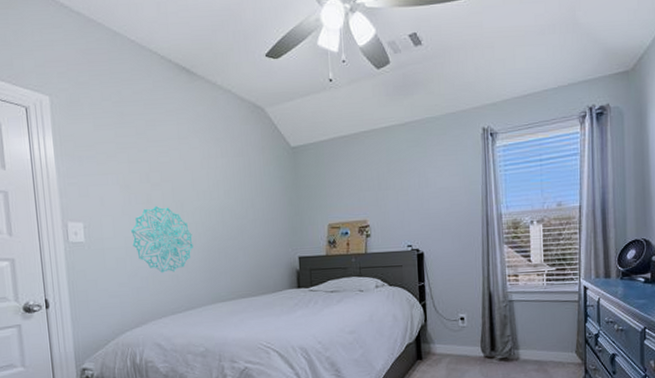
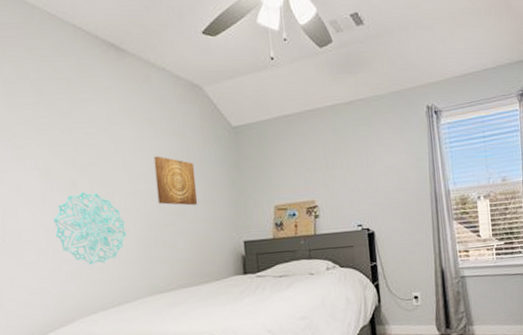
wall art: none [218,174,258,222] -> present [153,156,198,206]

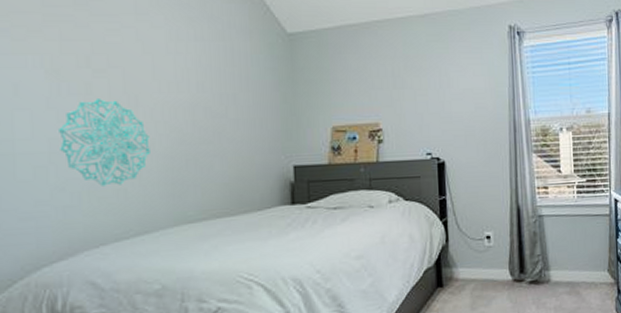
wall art: present [153,156,198,206] -> none [190,61,241,122]

